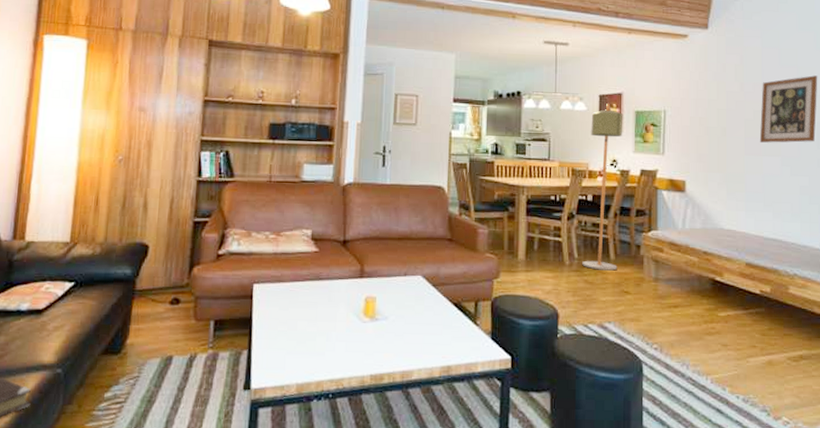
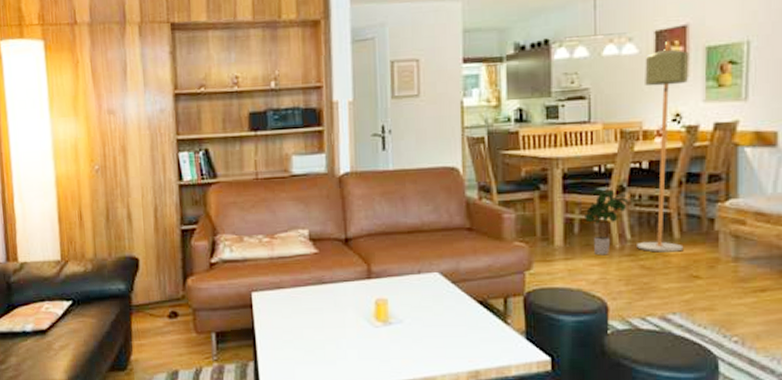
potted plant: none [543,215,577,270] -> present [585,189,629,256]

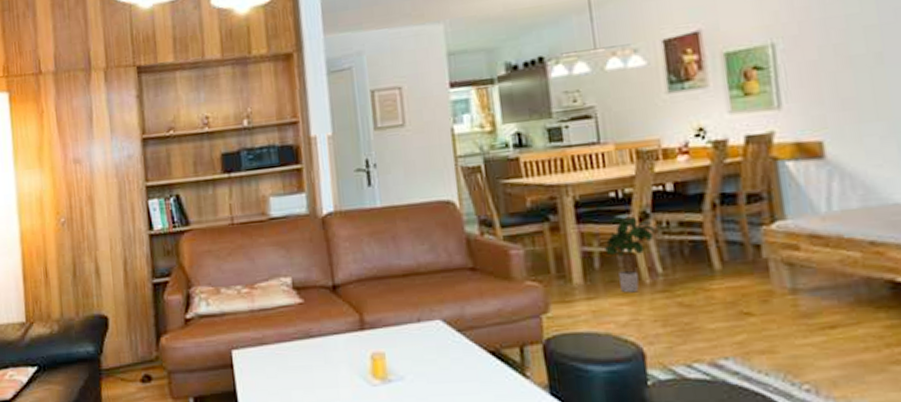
floor lamp: present [637,41,689,252] -> none [655,50,728,287]

